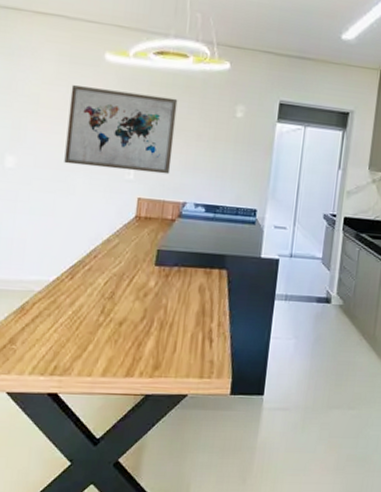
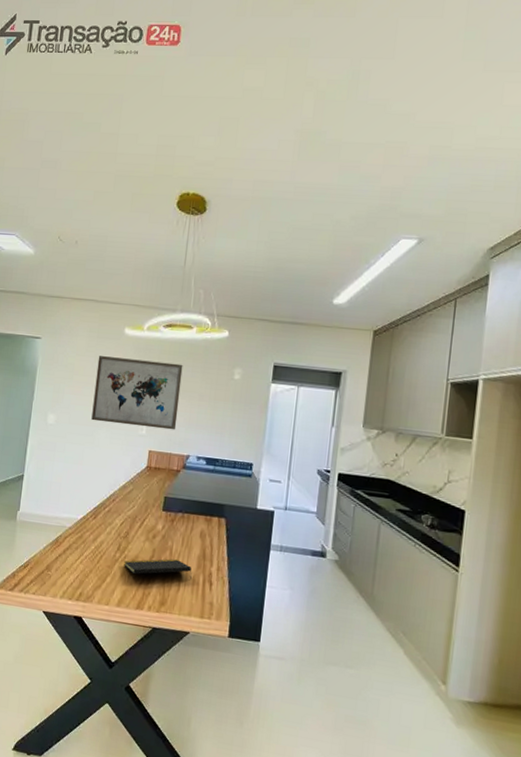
notepad: none [109,318,190,339] -> present [124,558,192,578]

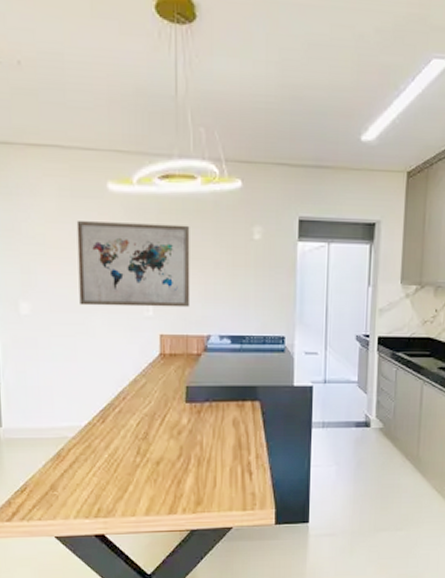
notepad: present [124,558,192,578] -> none [147,454,228,478]

